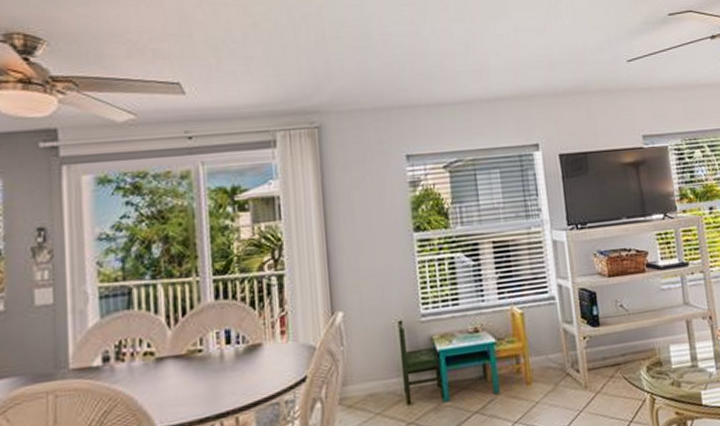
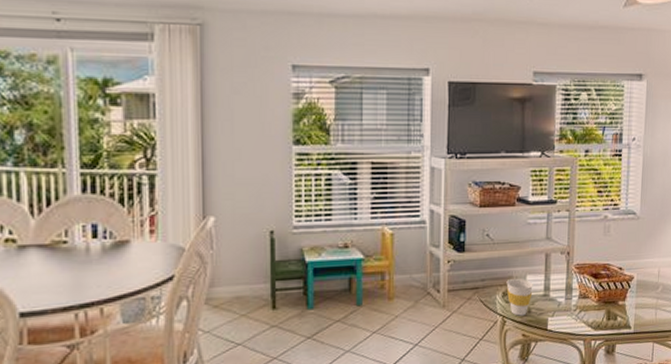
cup: none [649,349,680,392] -> present [506,278,533,316]

